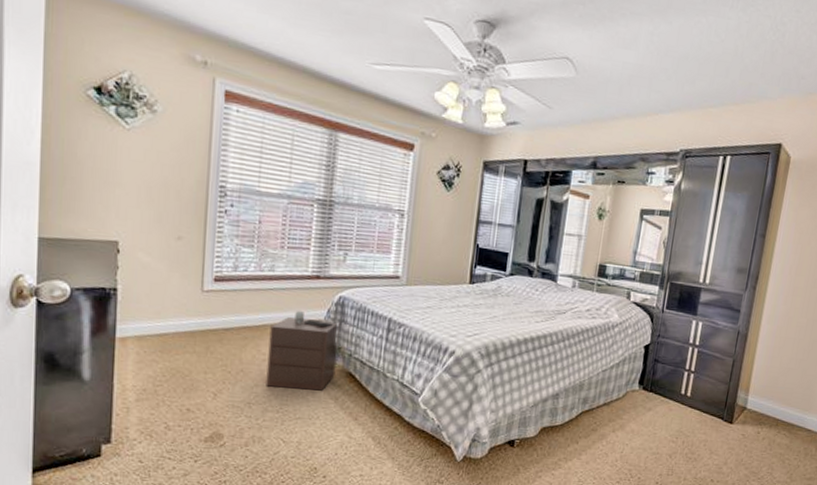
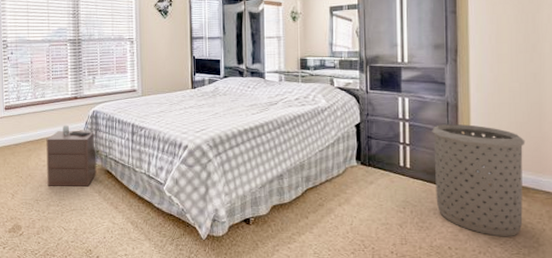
laundry basket: none [708,354,801,472] -> present [432,124,526,237]

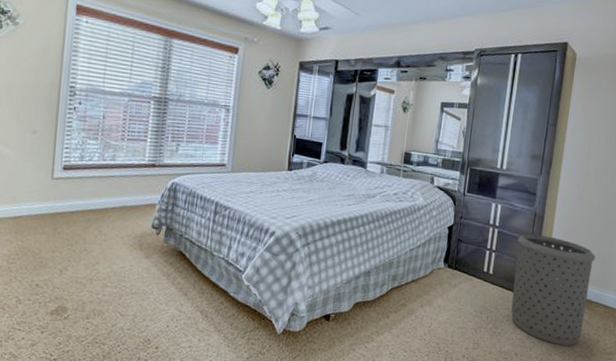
nightstand: present [46,126,97,187] -> none [106,196,172,268]

